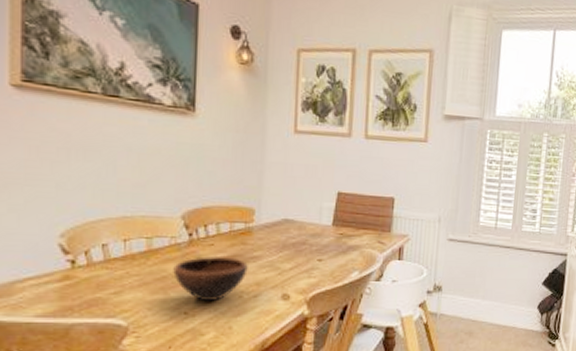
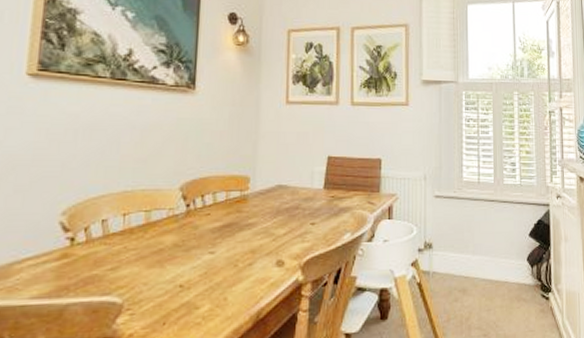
bowl: present [173,255,248,302] -> none [170,224,243,273]

